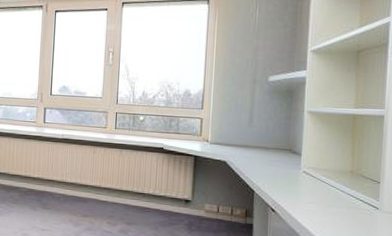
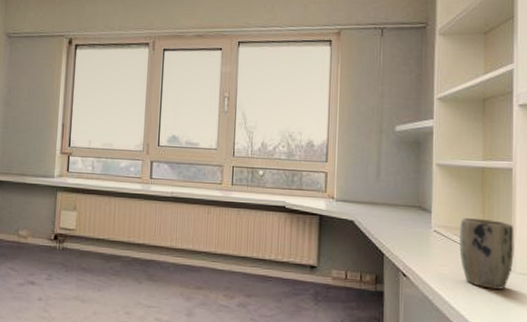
plant pot: none [327,160,383,226] -> present [459,217,514,290]

